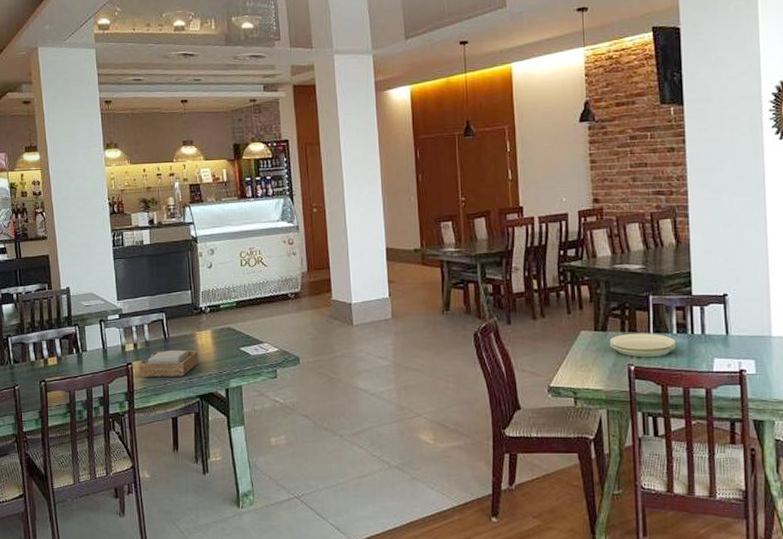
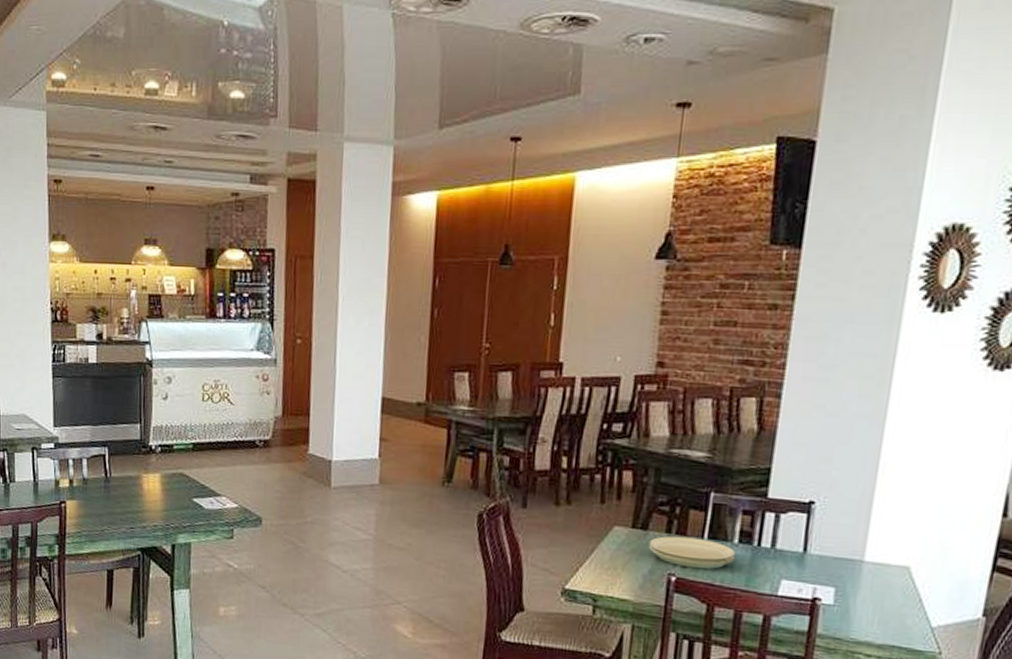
napkin holder: present [138,350,199,377] -> none [72,491,144,524]

